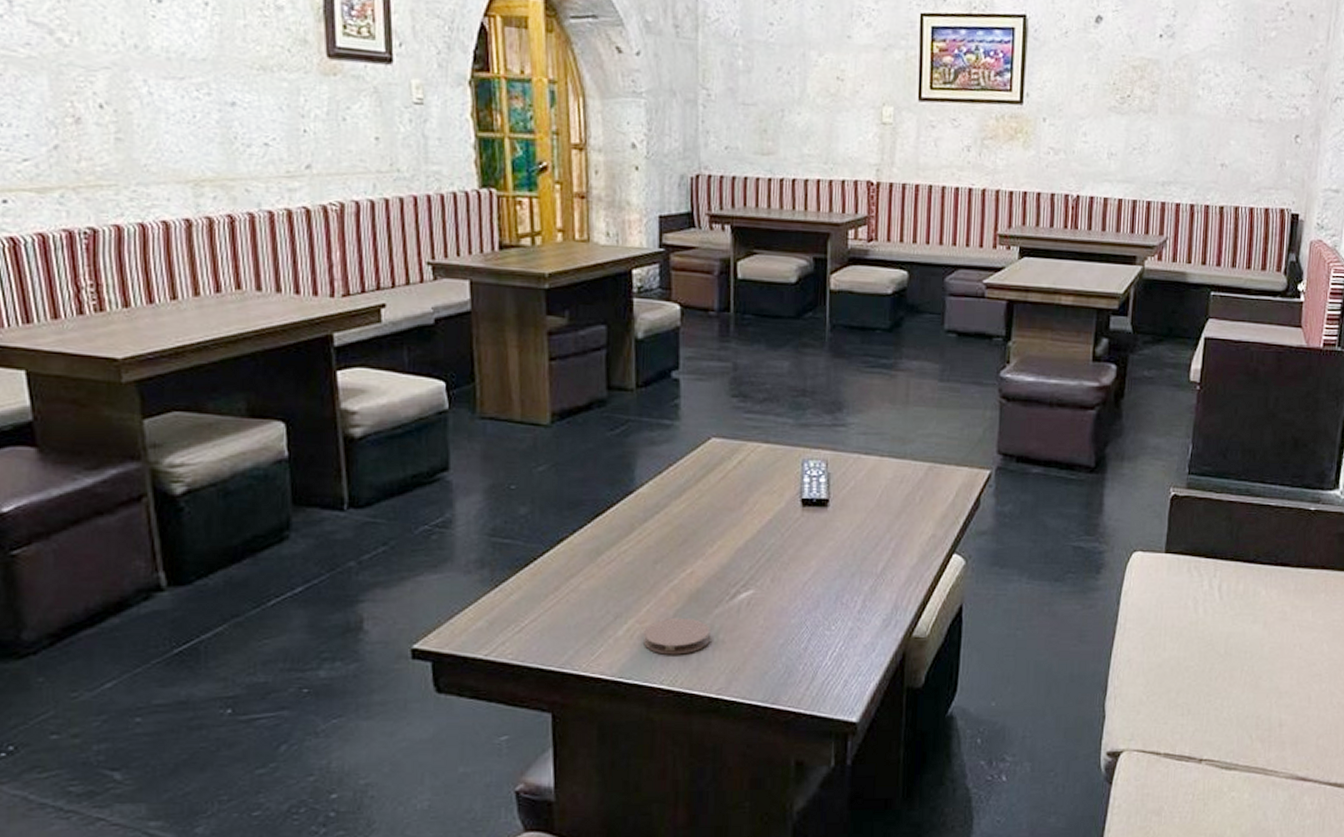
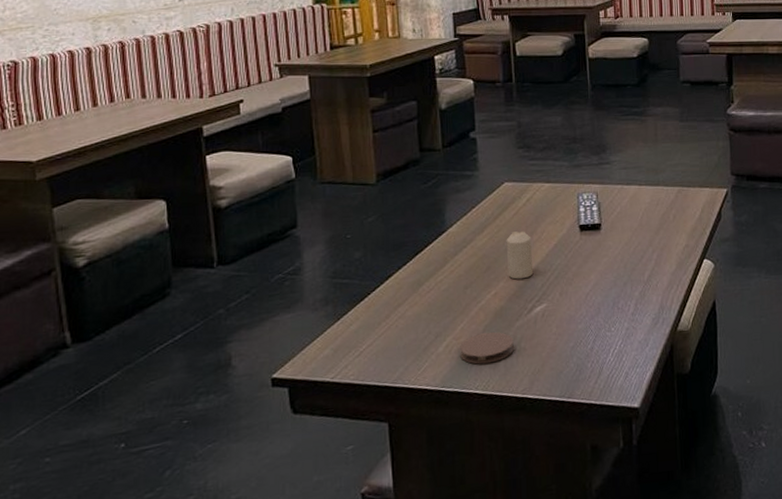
candle: none [708,499,741,558] -> present [506,231,534,280]

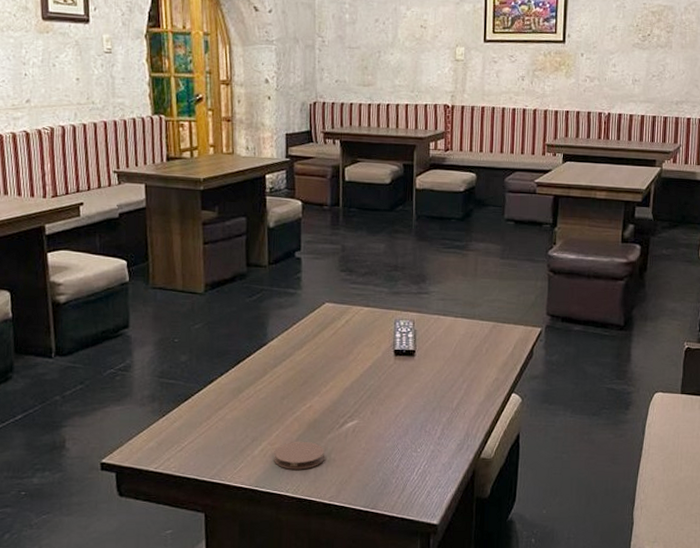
candle: present [506,231,534,280] -> none [323,350,348,395]

